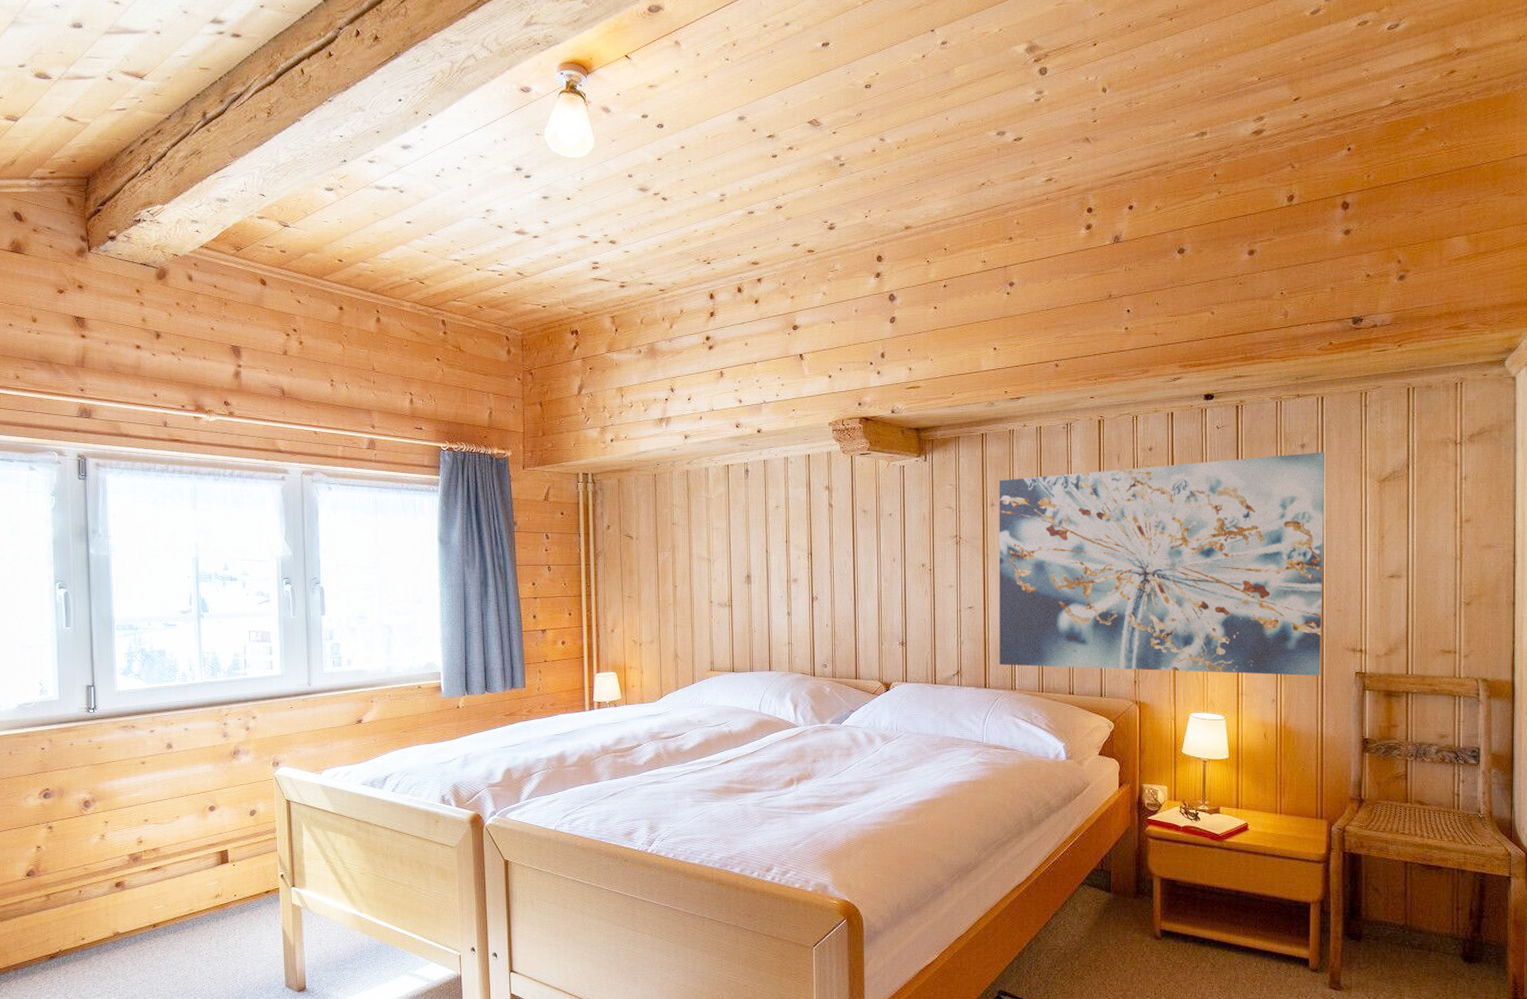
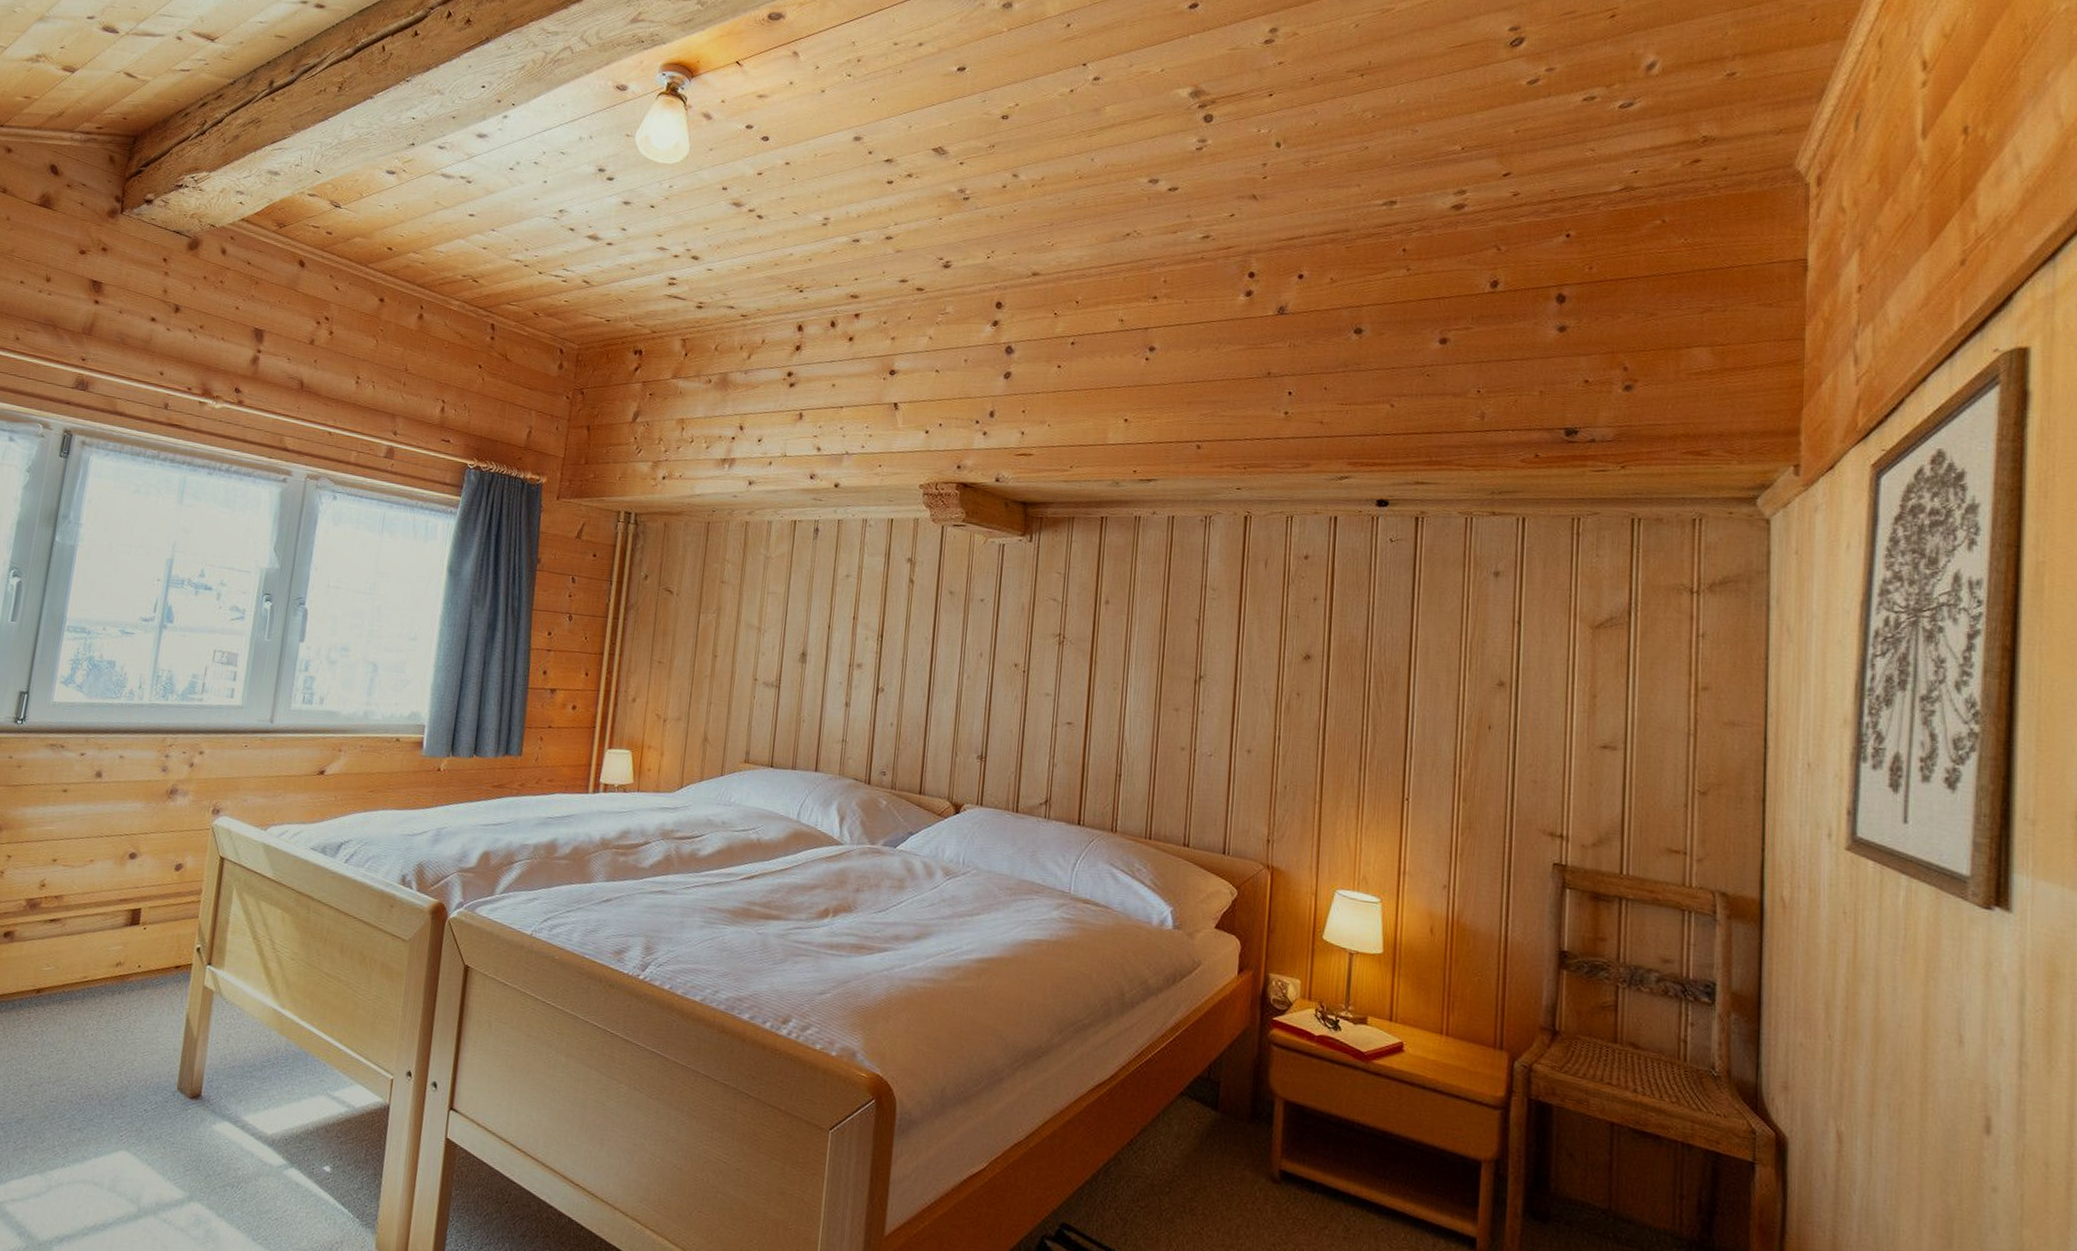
wall art: present [998,452,1325,676] -> none [1099,573,1525,862]

